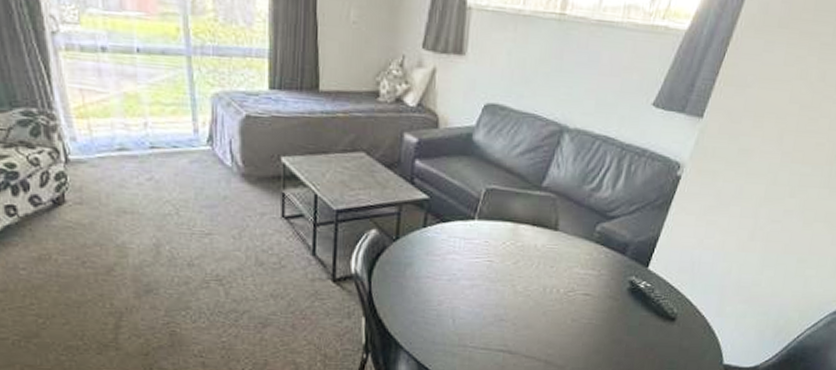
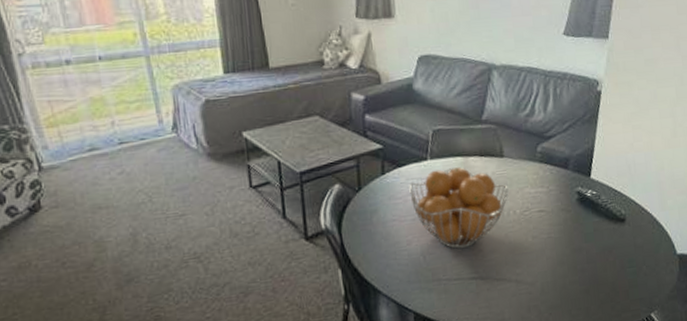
fruit basket: none [449,232,556,318] -> present [409,167,509,249]

